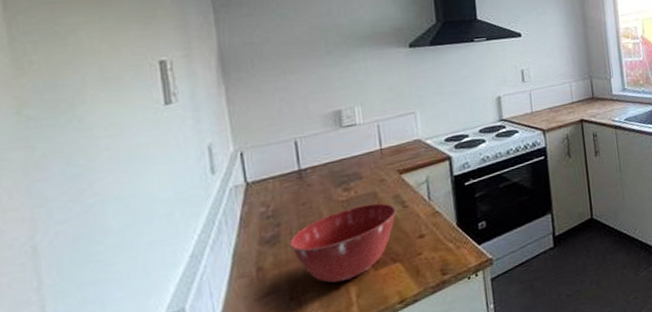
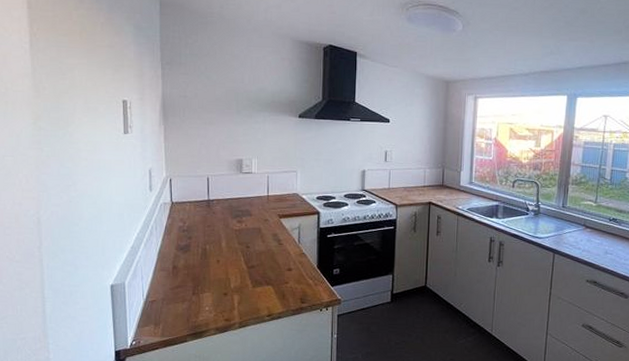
mixing bowl: present [289,203,396,283] -> none [196,236,273,290]

